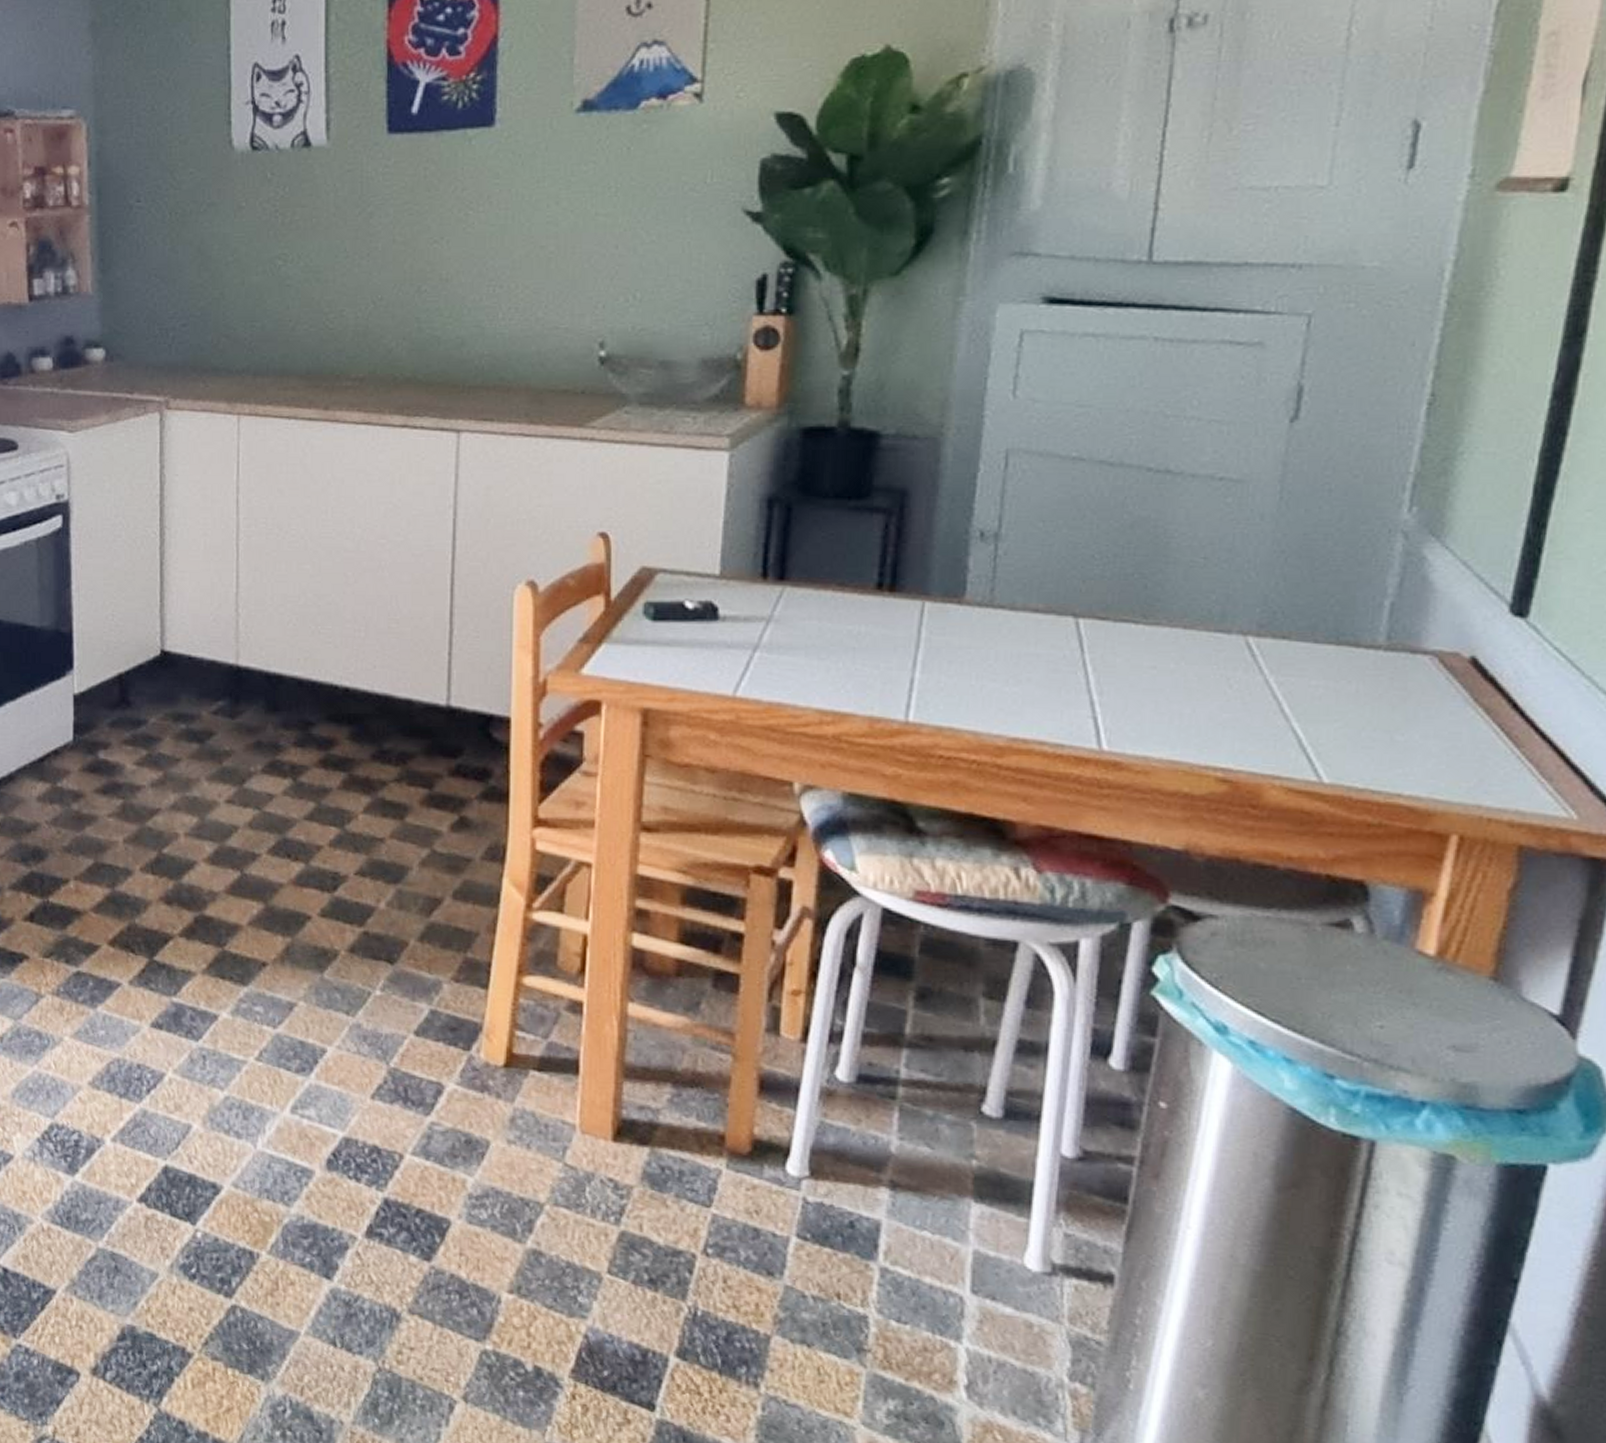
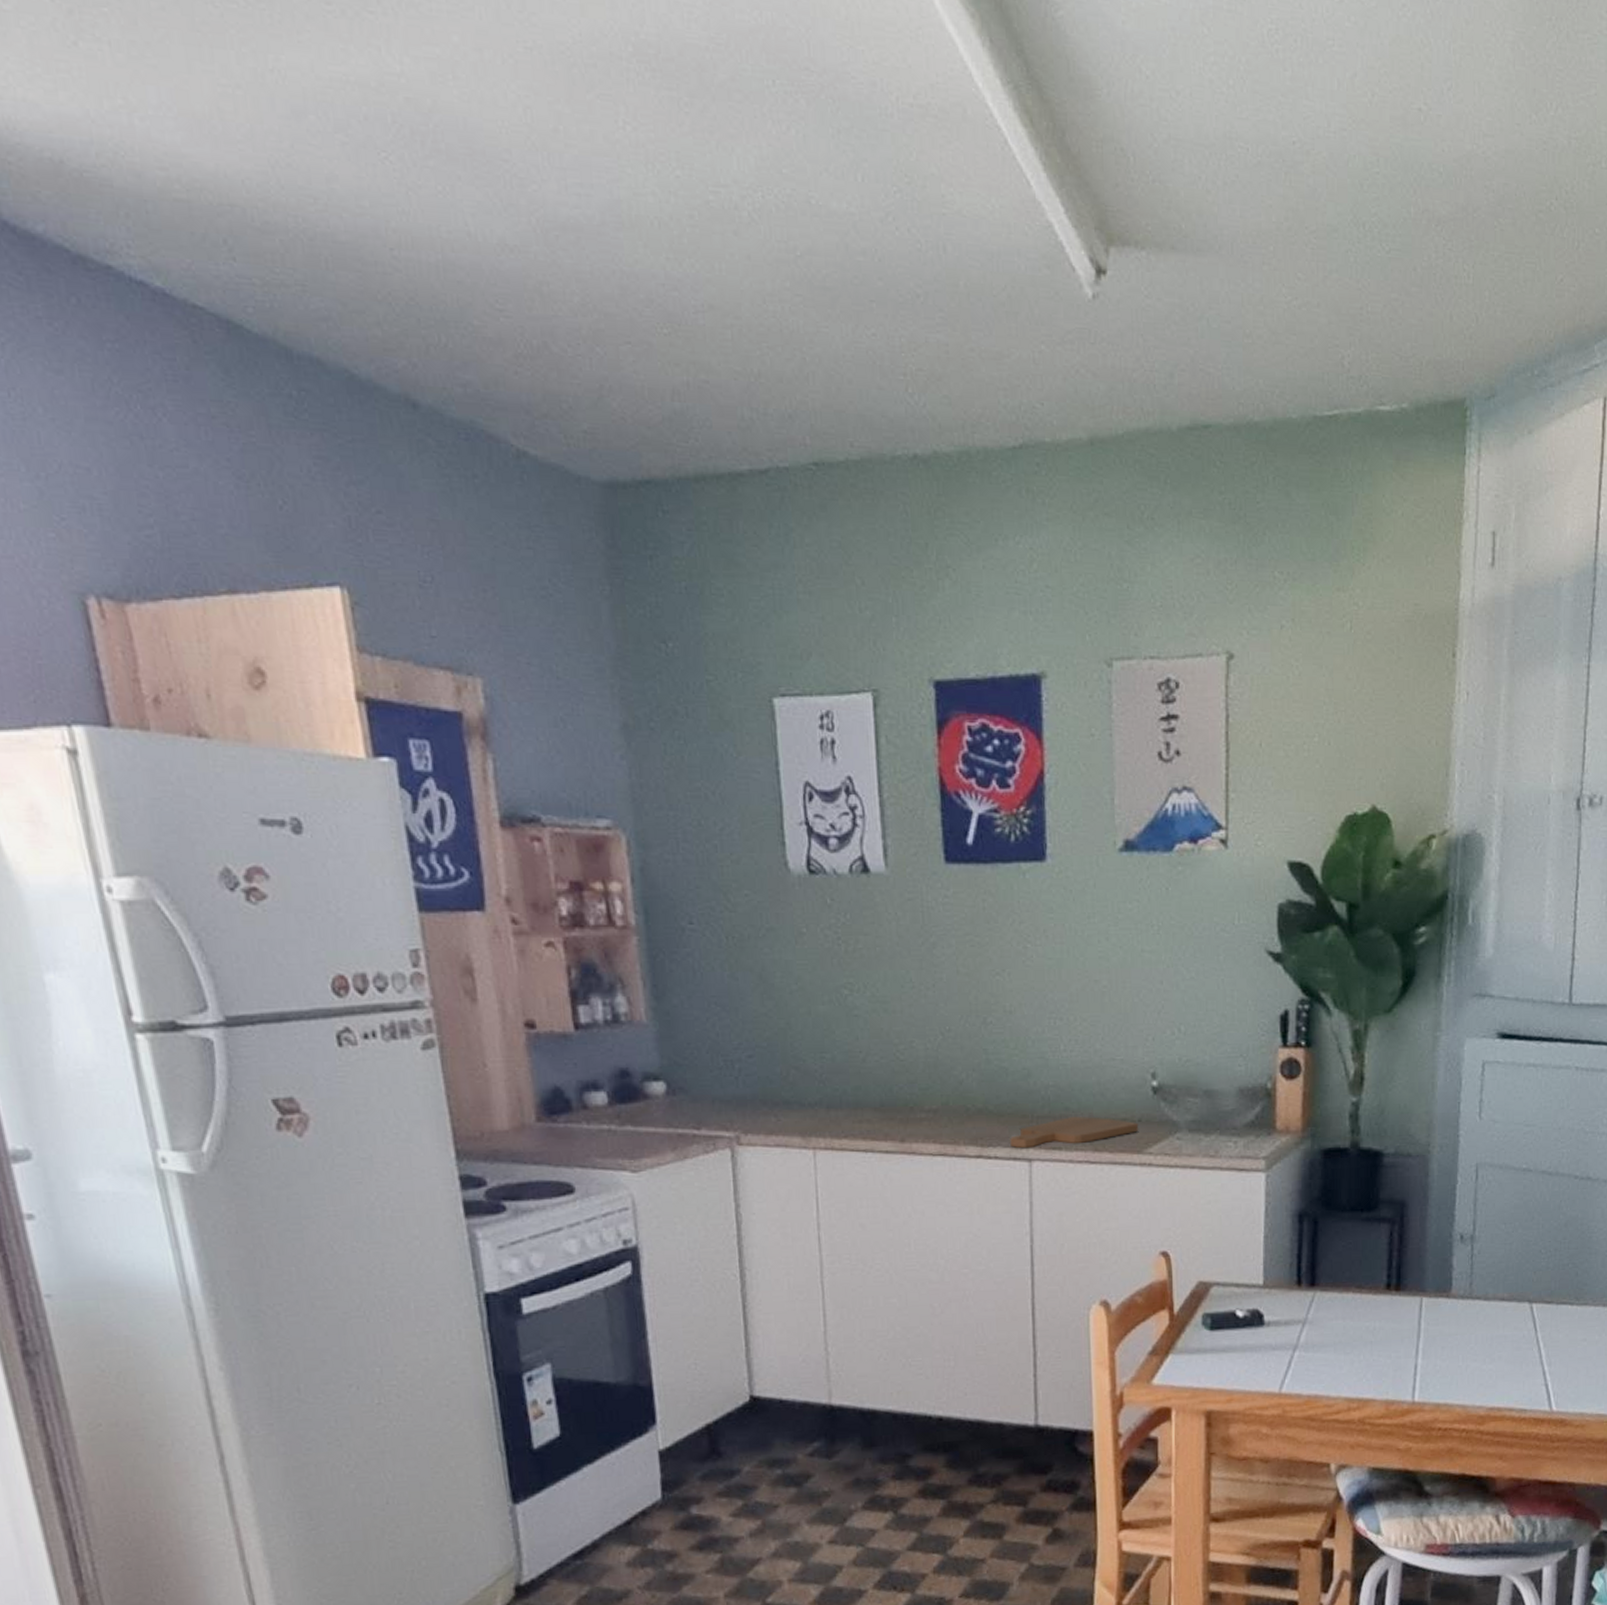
cutting board: none [438,387,582,419] -> present [1010,1117,1139,1149]

